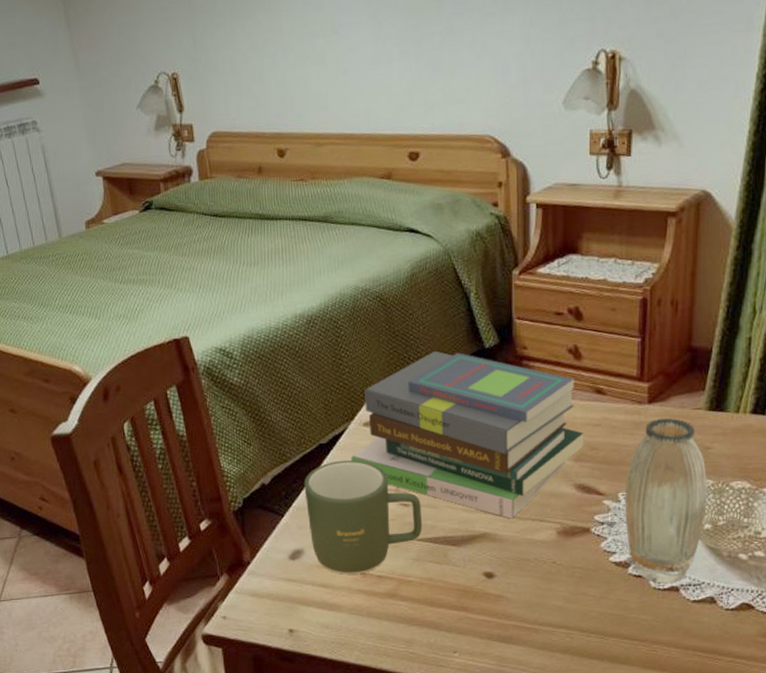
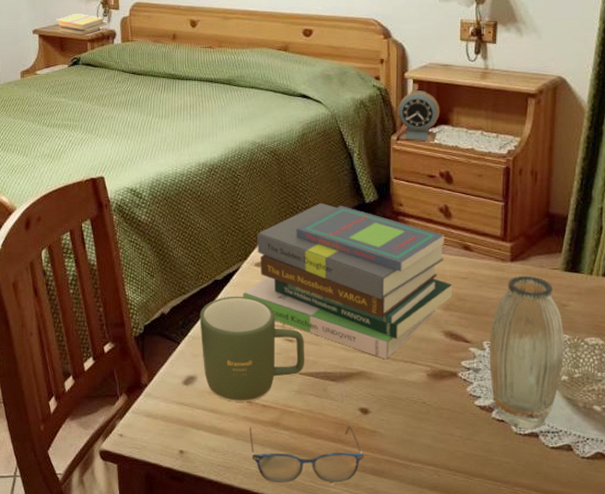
books: none [123,149,181,176] -> present [58,14,107,37]
glasses: none [364,592,490,656] -> present [249,426,364,483]
alarm clock: none [519,214,568,275] -> present [398,89,440,142]

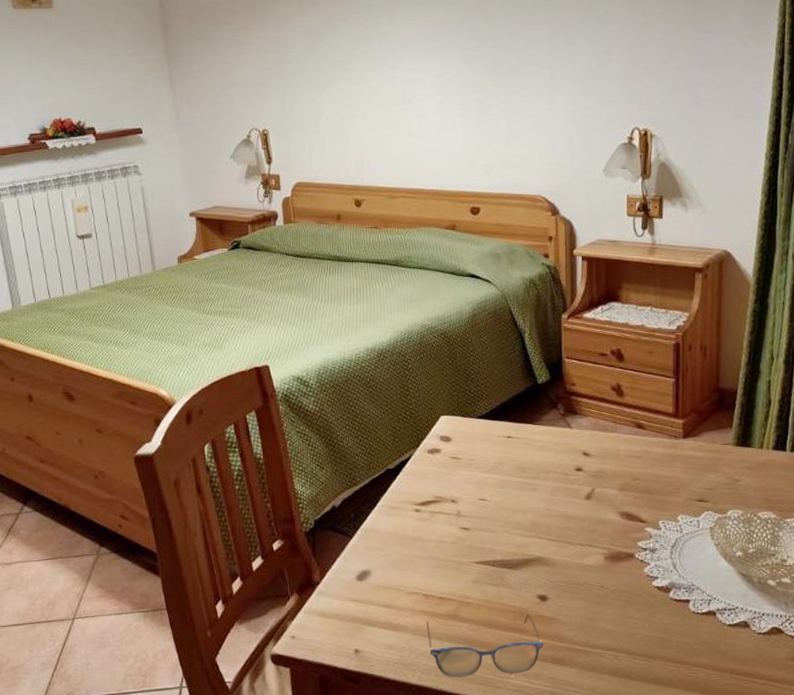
books: present [58,14,107,37] -> none [216,195,268,219]
mug: present [199,296,305,402] -> none [372,484,482,596]
books: present [243,202,453,360] -> none [416,385,628,544]
alarm clock: present [398,89,440,142] -> none [567,266,610,319]
vase: present [489,275,564,429] -> none [664,451,738,608]

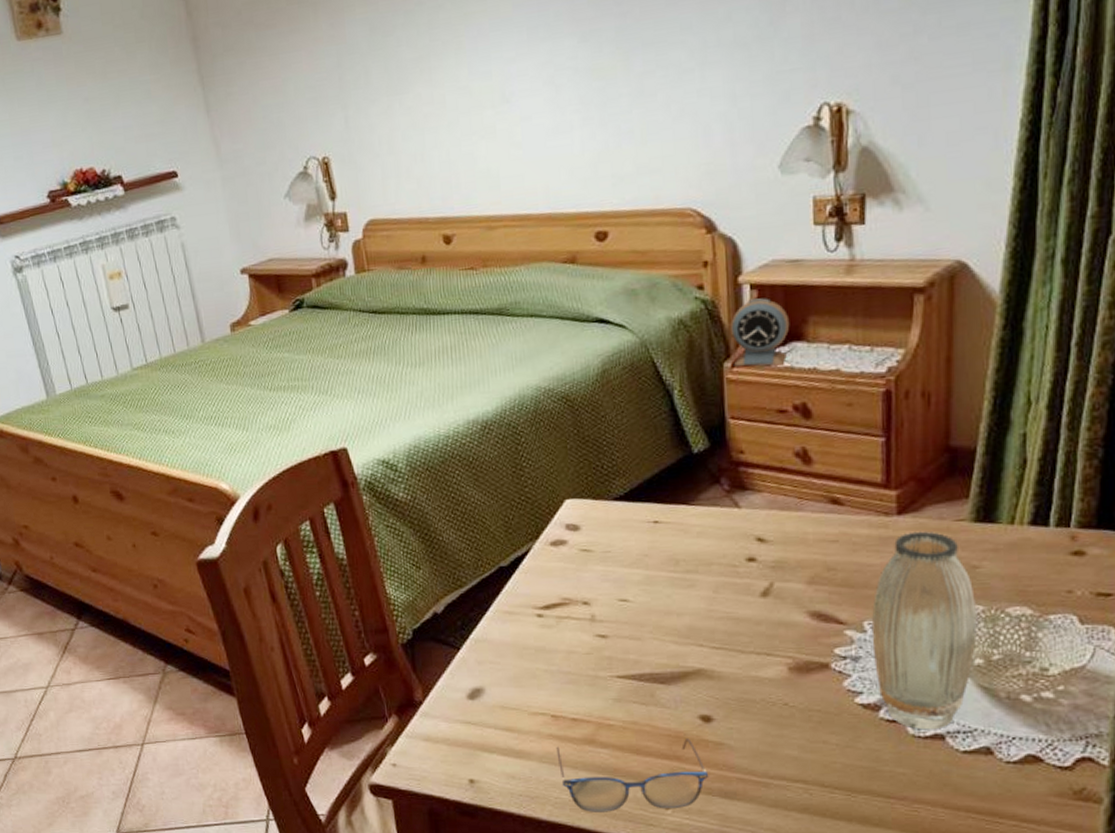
alarm clock: none [567,266,610,319] -> present [731,296,790,367]
vase: none [664,451,738,608] -> present [871,531,977,730]

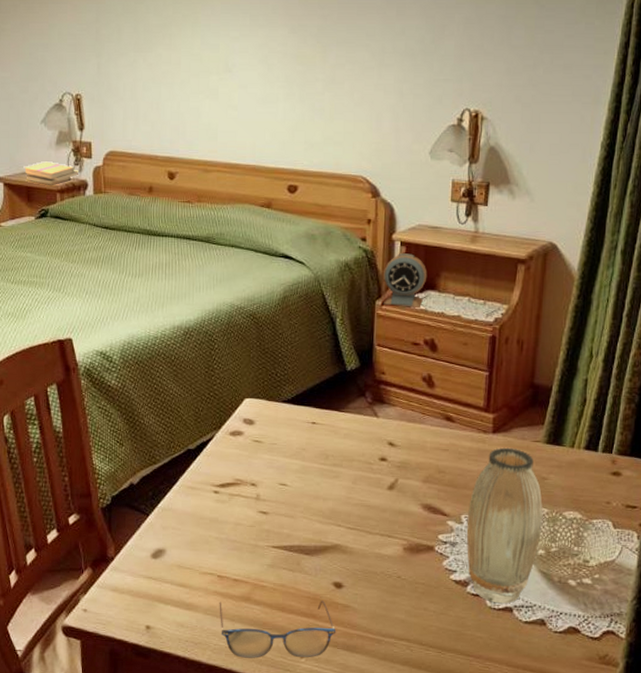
books: none [271,242,335,272] -> present [24,161,78,186]

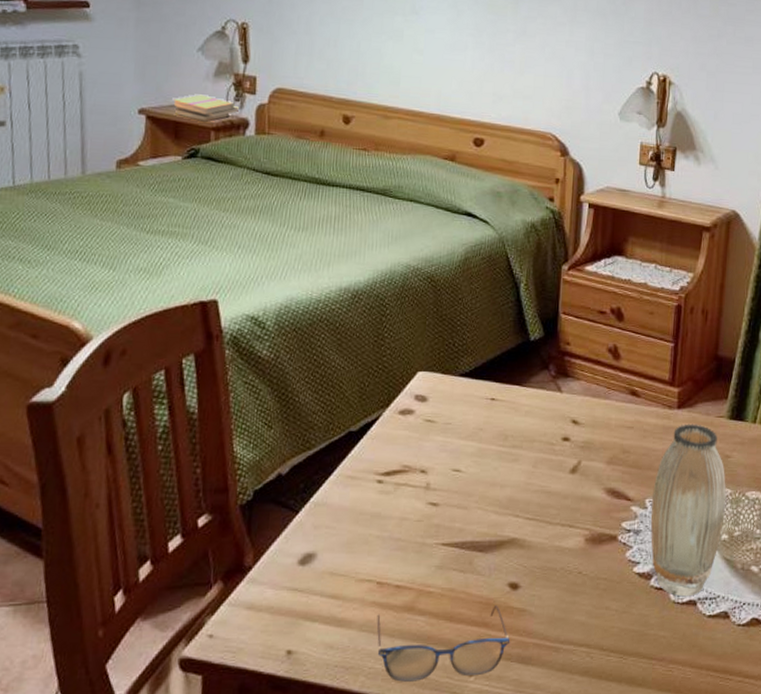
alarm clock: present [383,252,428,308] -> none [569,215,615,274]

